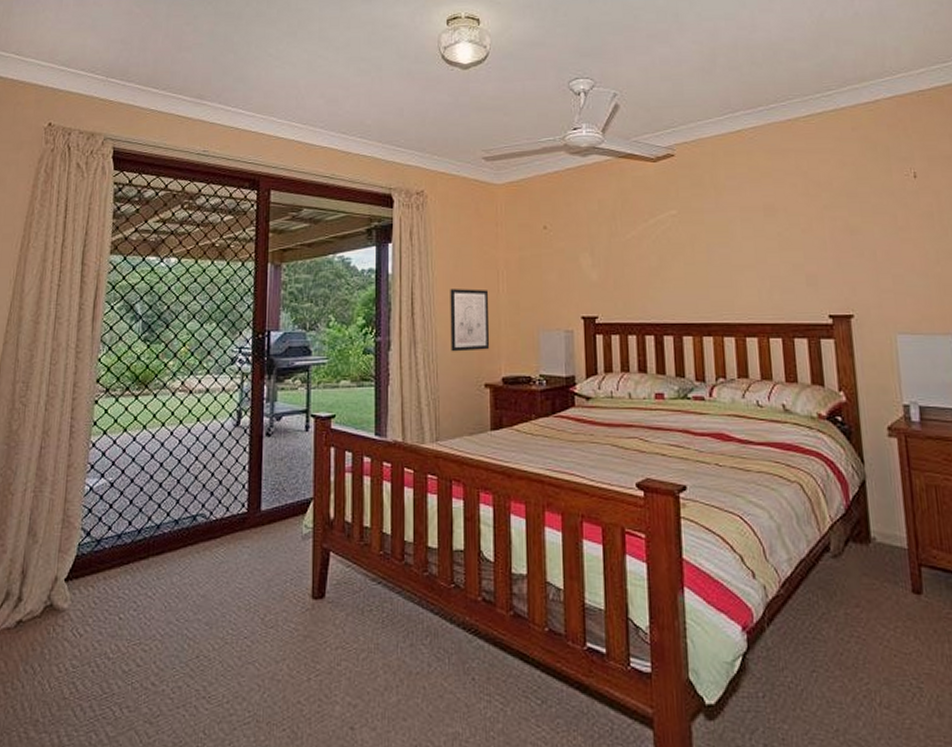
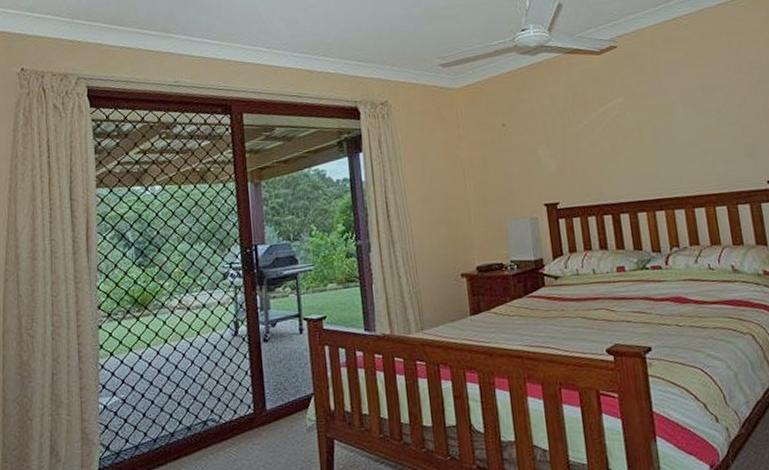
wall art: present [450,289,490,352] -> none [421,188,463,248]

